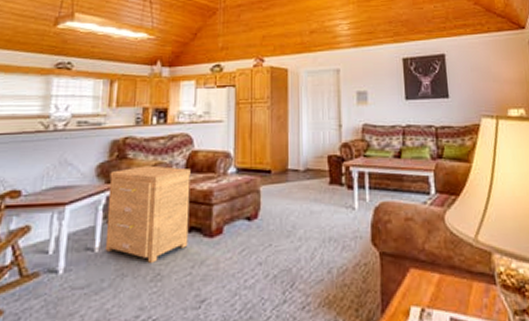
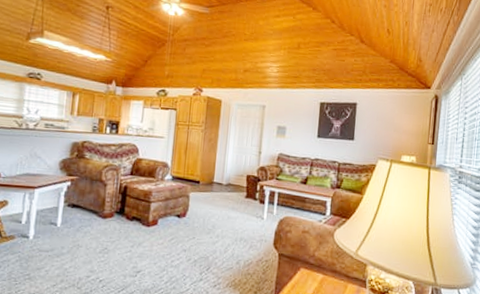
side table: present [105,165,191,263] -> none [65,165,135,240]

